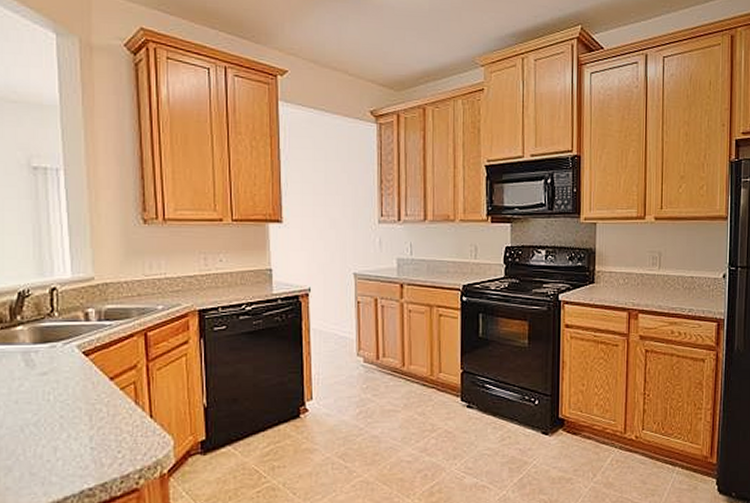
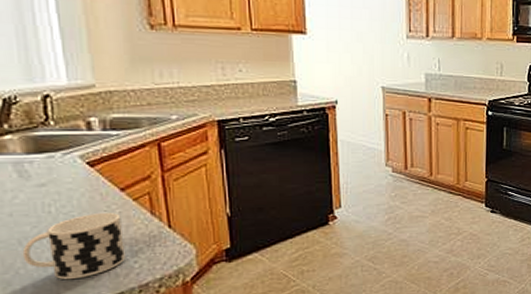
cup: none [23,402,110,468] -> present [22,213,125,280]

